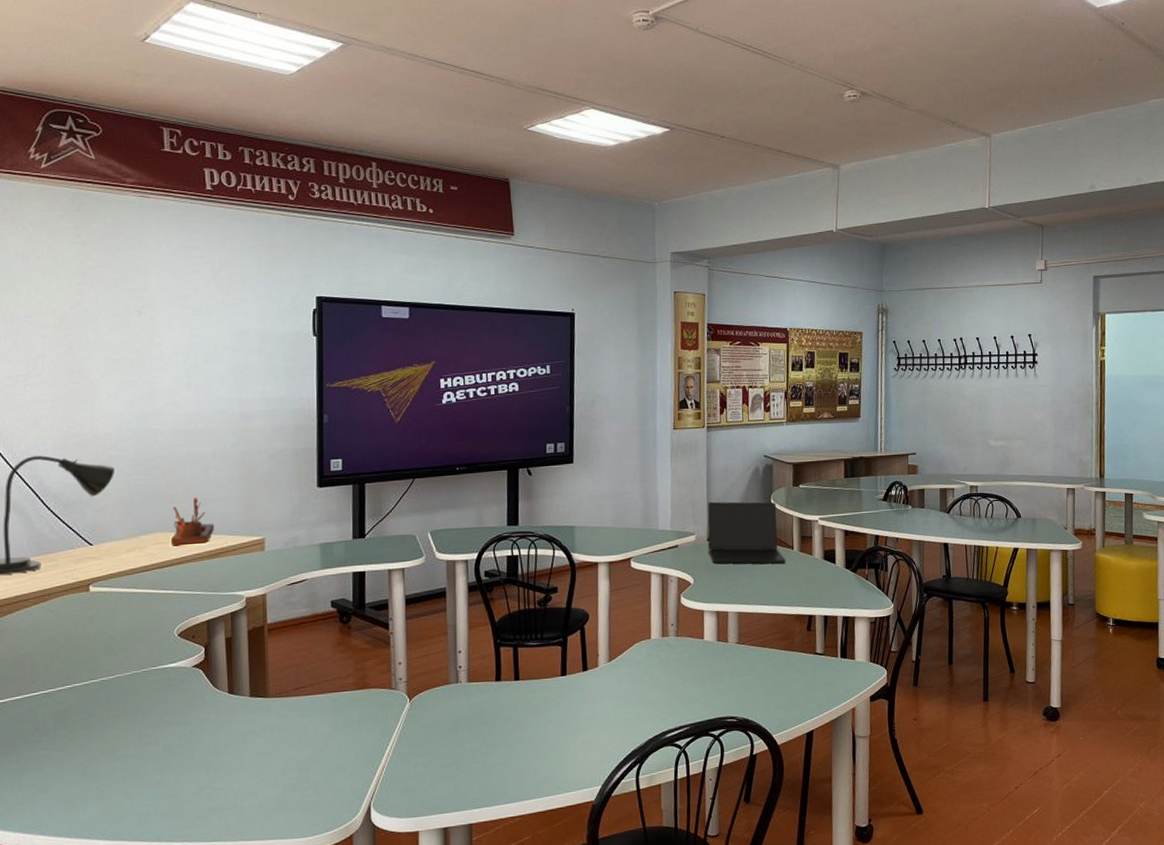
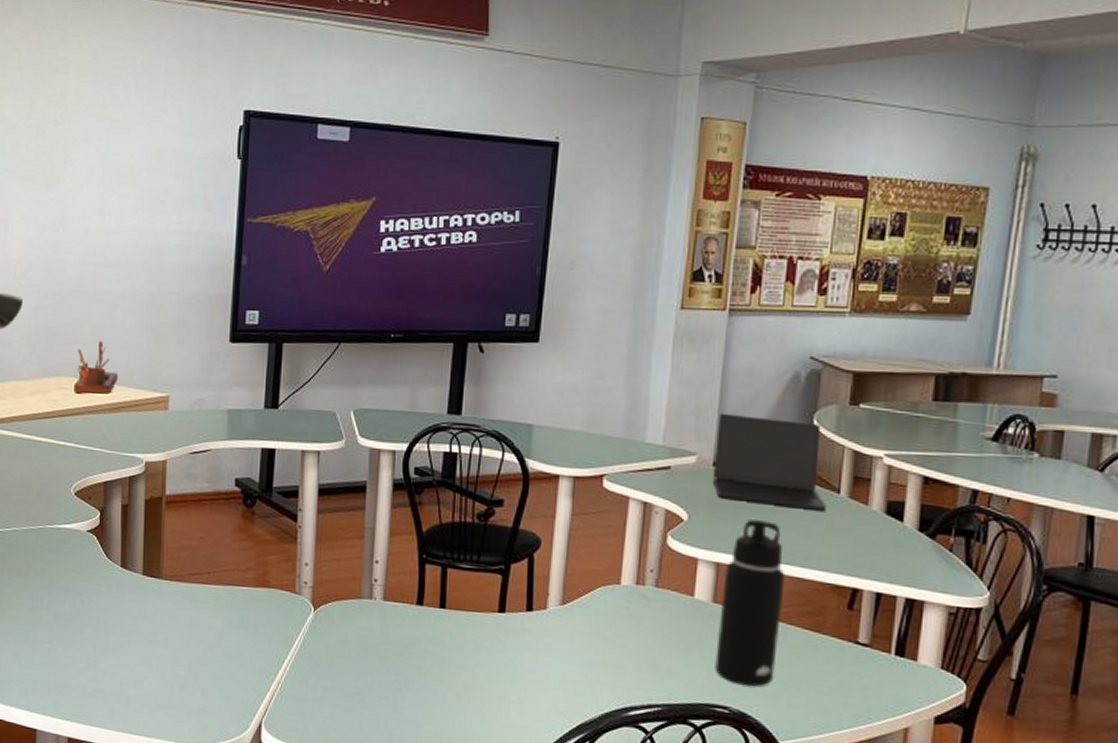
water bottle: none [722,576,765,699] -> present [715,519,786,687]

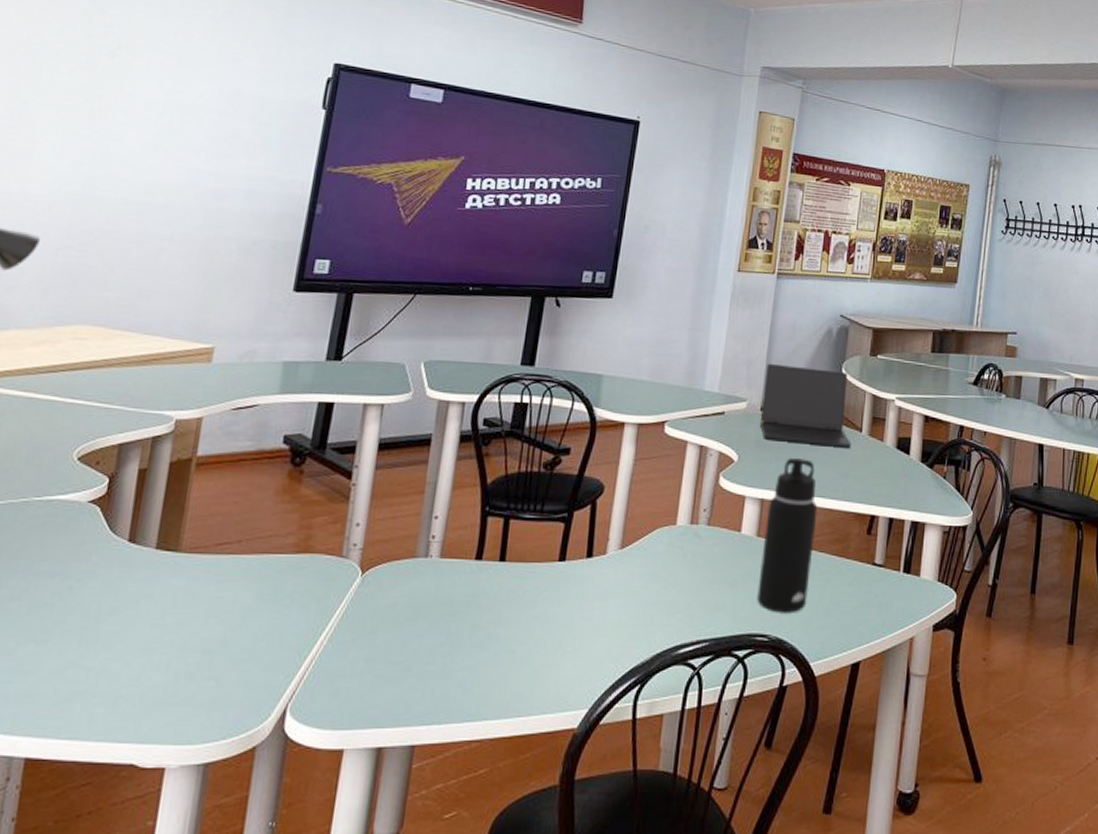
desk organizer: present [73,340,119,395] -> none [92,285,154,346]

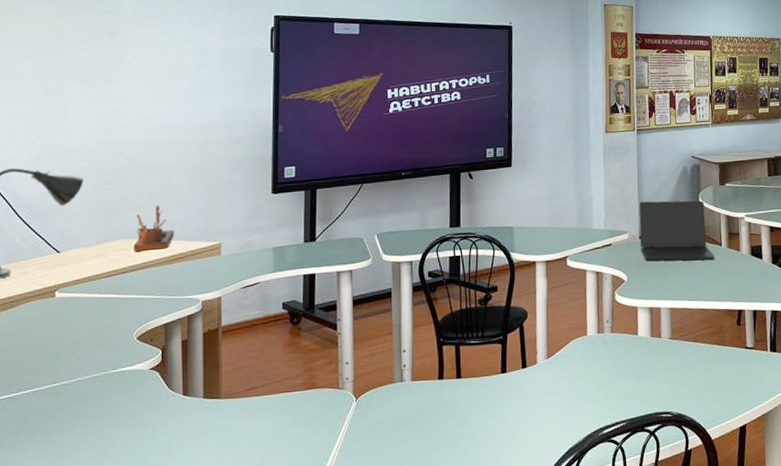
desk organizer: none [92,285,154,346] -> present [132,205,175,252]
water bottle: present [757,458,818,613] -> none [656,272,698,394]

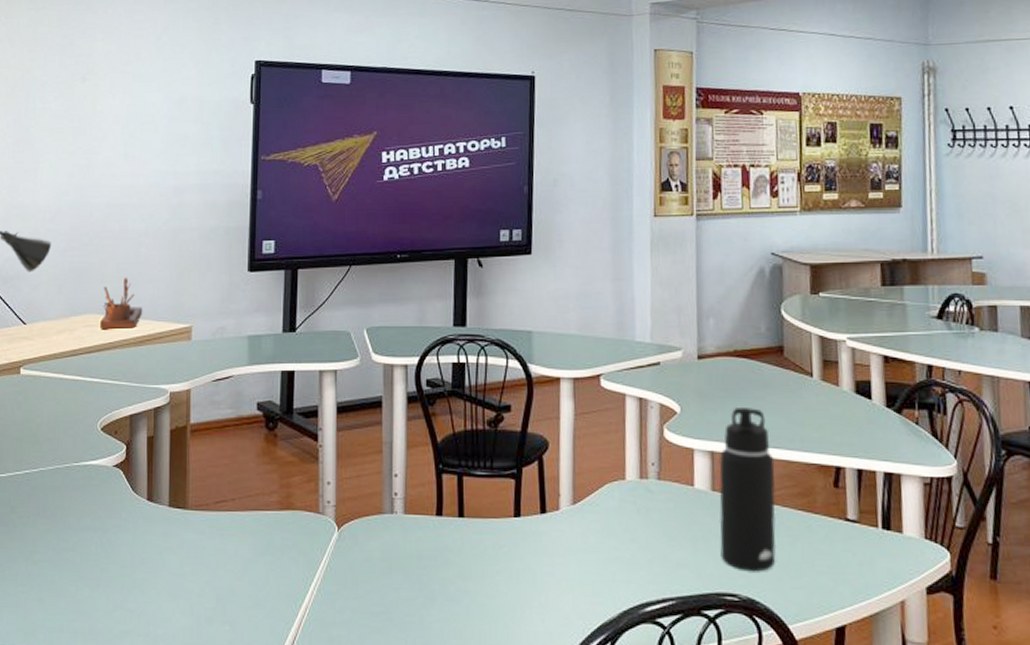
laptop: present [639,200,715,261] -> none [697,309,803,396]
water bottle: none [656,272,698,394] -> present [719,408,777,572]

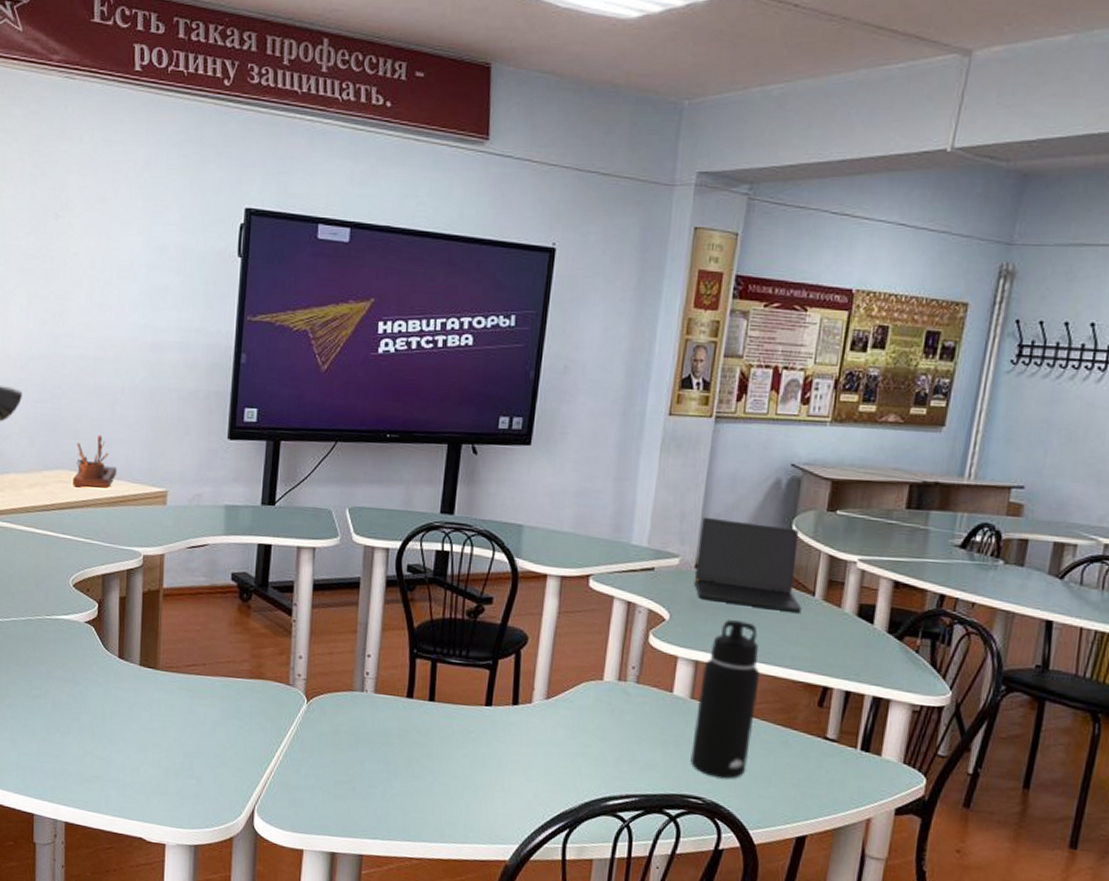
laptop: none [697,309,803,396] -> present [695,517,802,614]

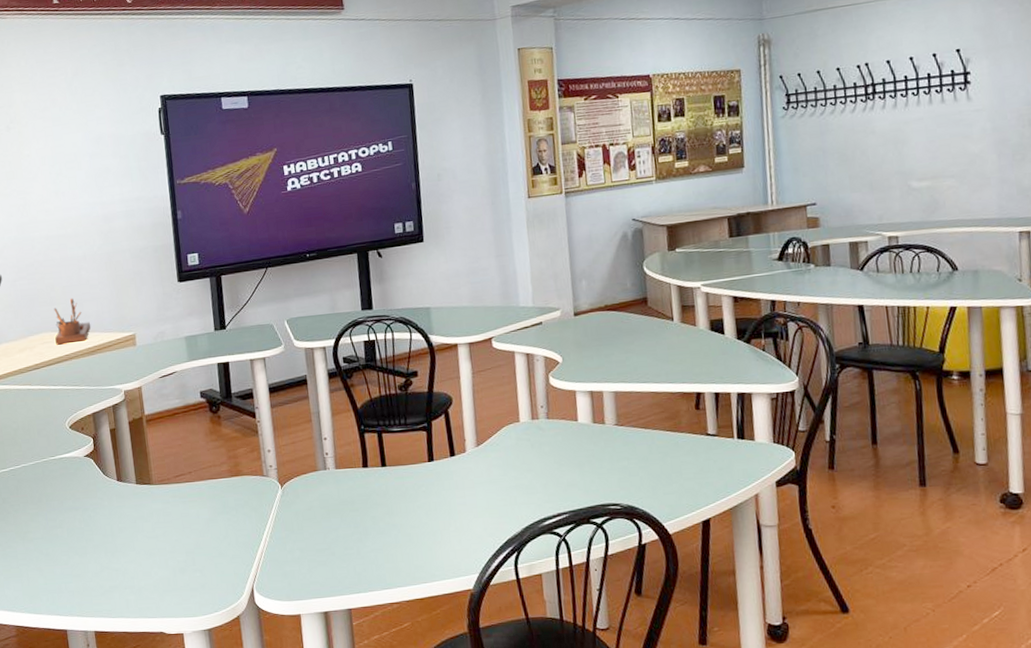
water bottle: present [690,620,761,779] -> none [597,351,650,485]
laptop: present [695,517,802,614] -> none [572,270,666,340]

